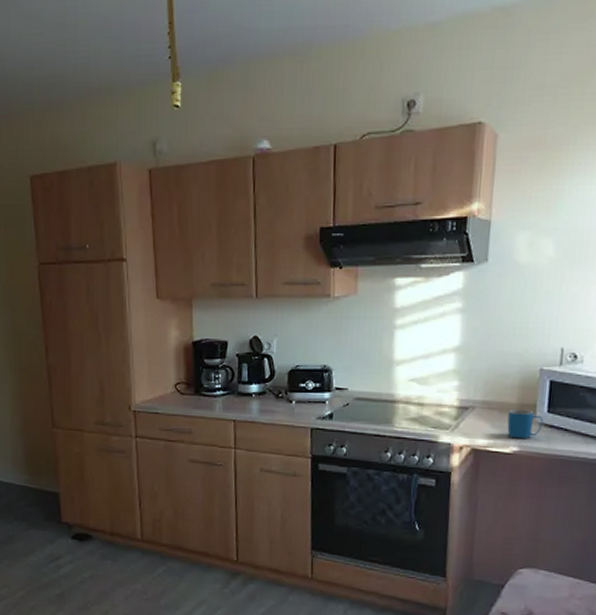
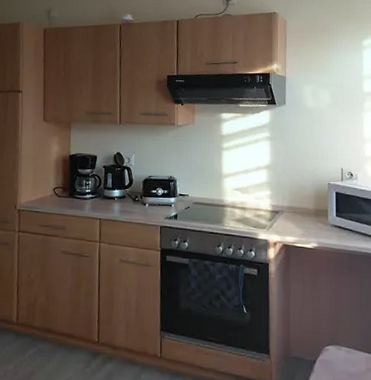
mug: present [507,409,544,439] -> none [308,214,334,237]

